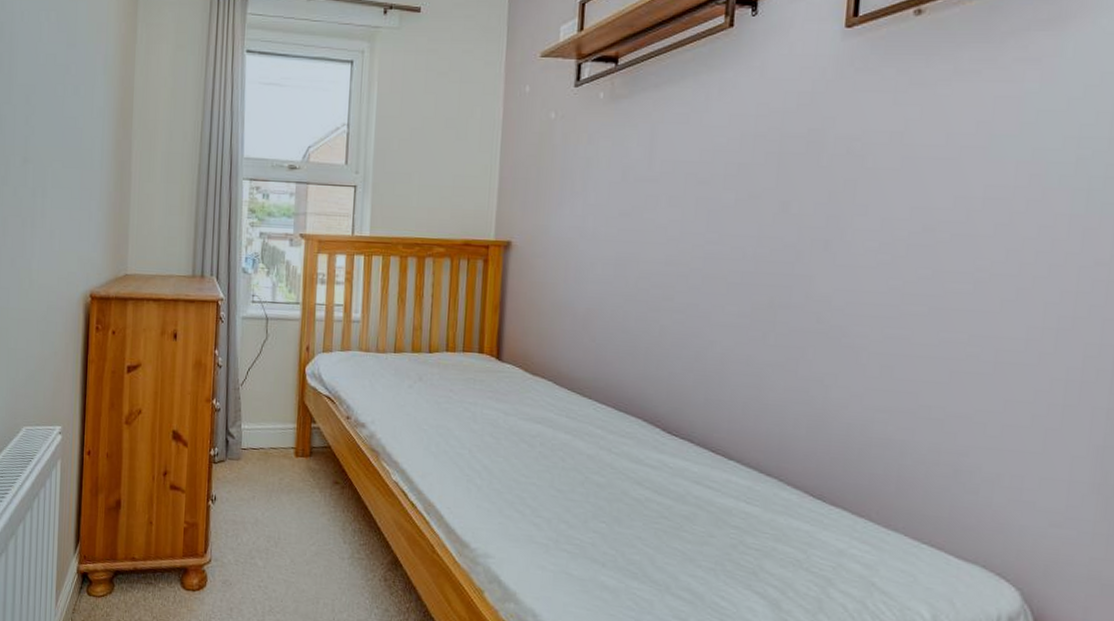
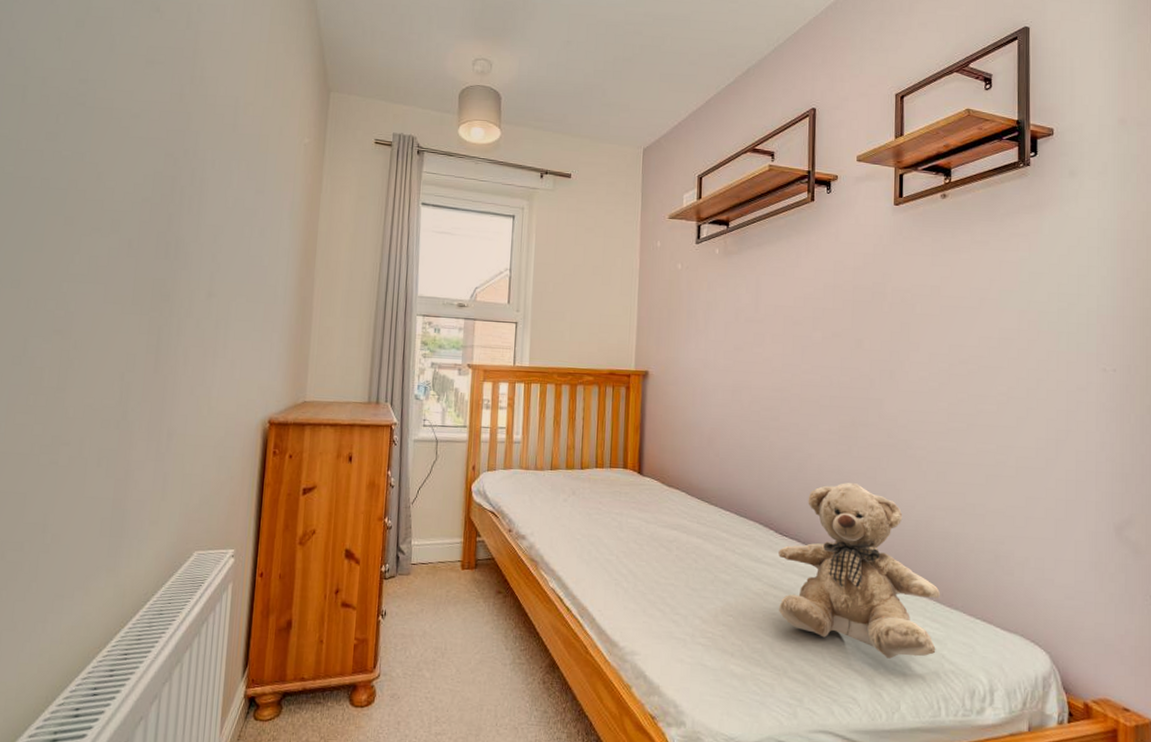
teddy bear: none [663,375,876,583] -> present [778,482,941,659]

